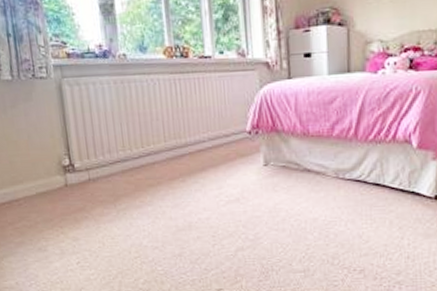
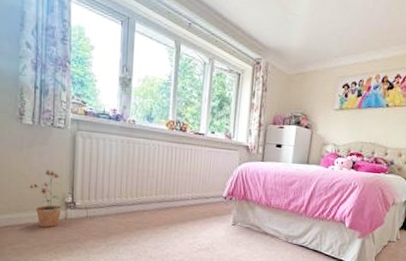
potted plant: none [20,130,61,198] -> present [29,170,62,227]

